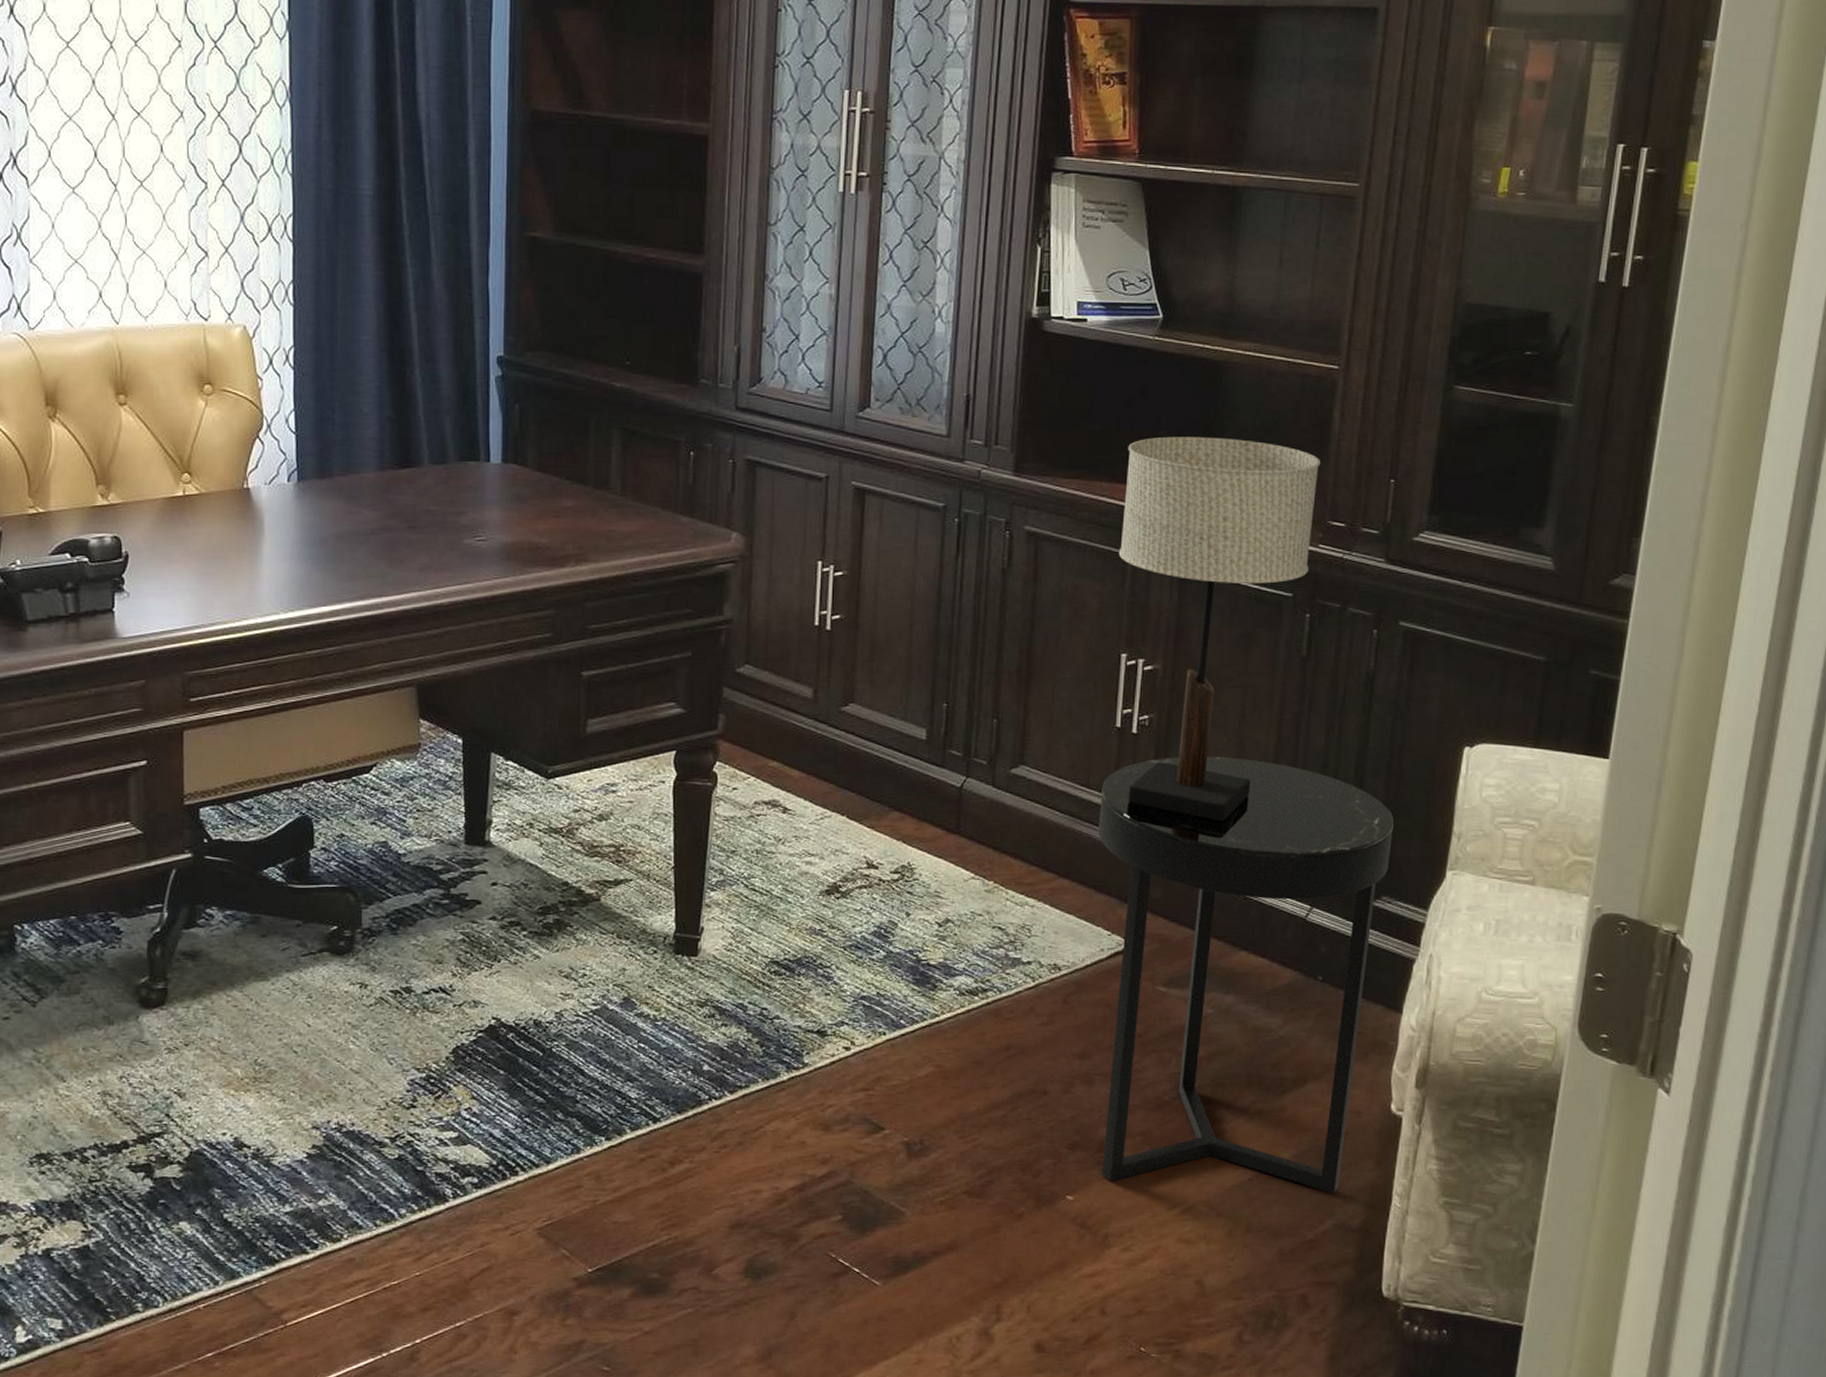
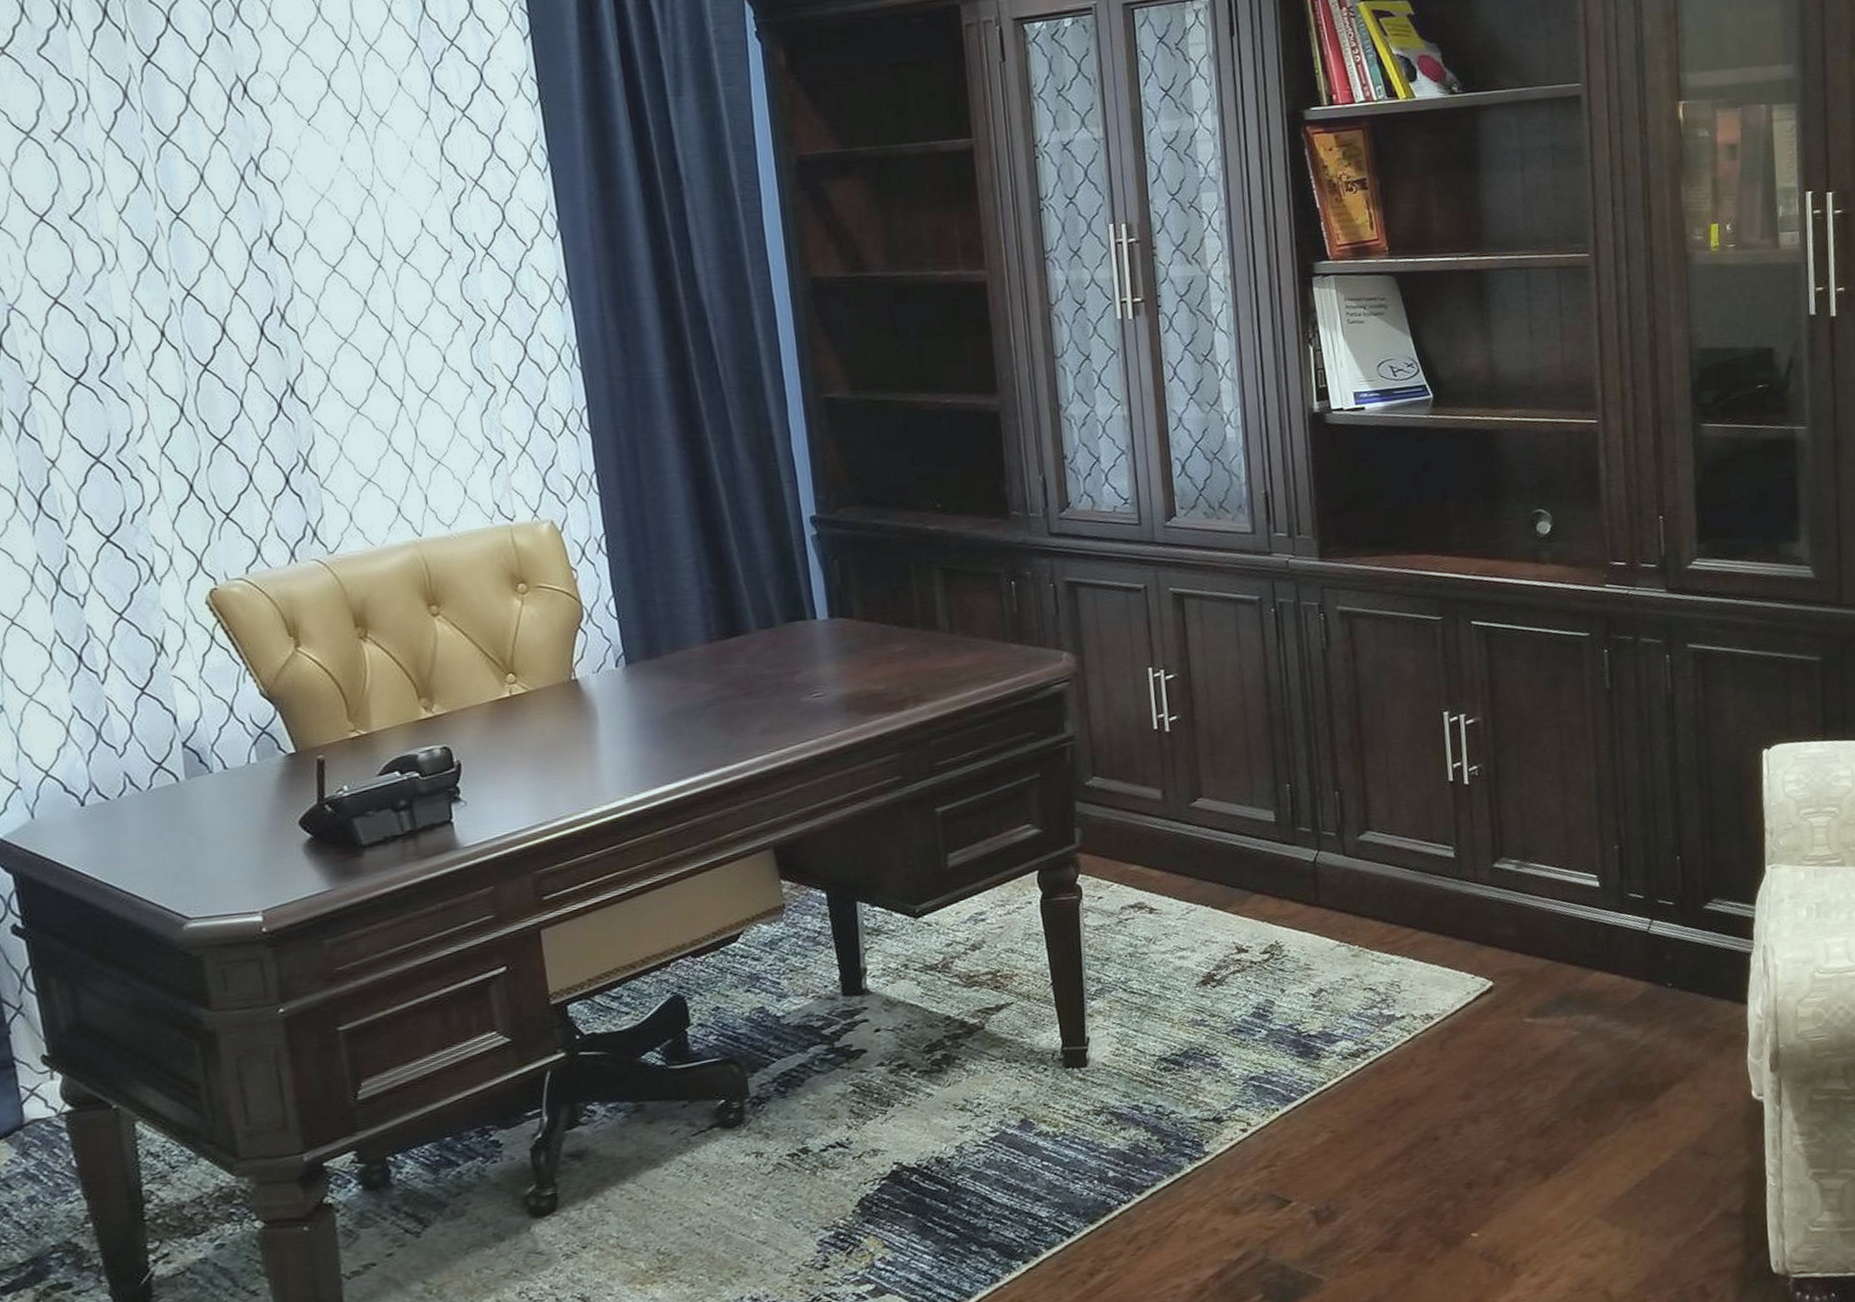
side table: present [1098,757,1394,1193] -> none [1444,791,1717,1212]
table lamp: present [1118,436,1321,822] -> none [1420,498,1600,855]

